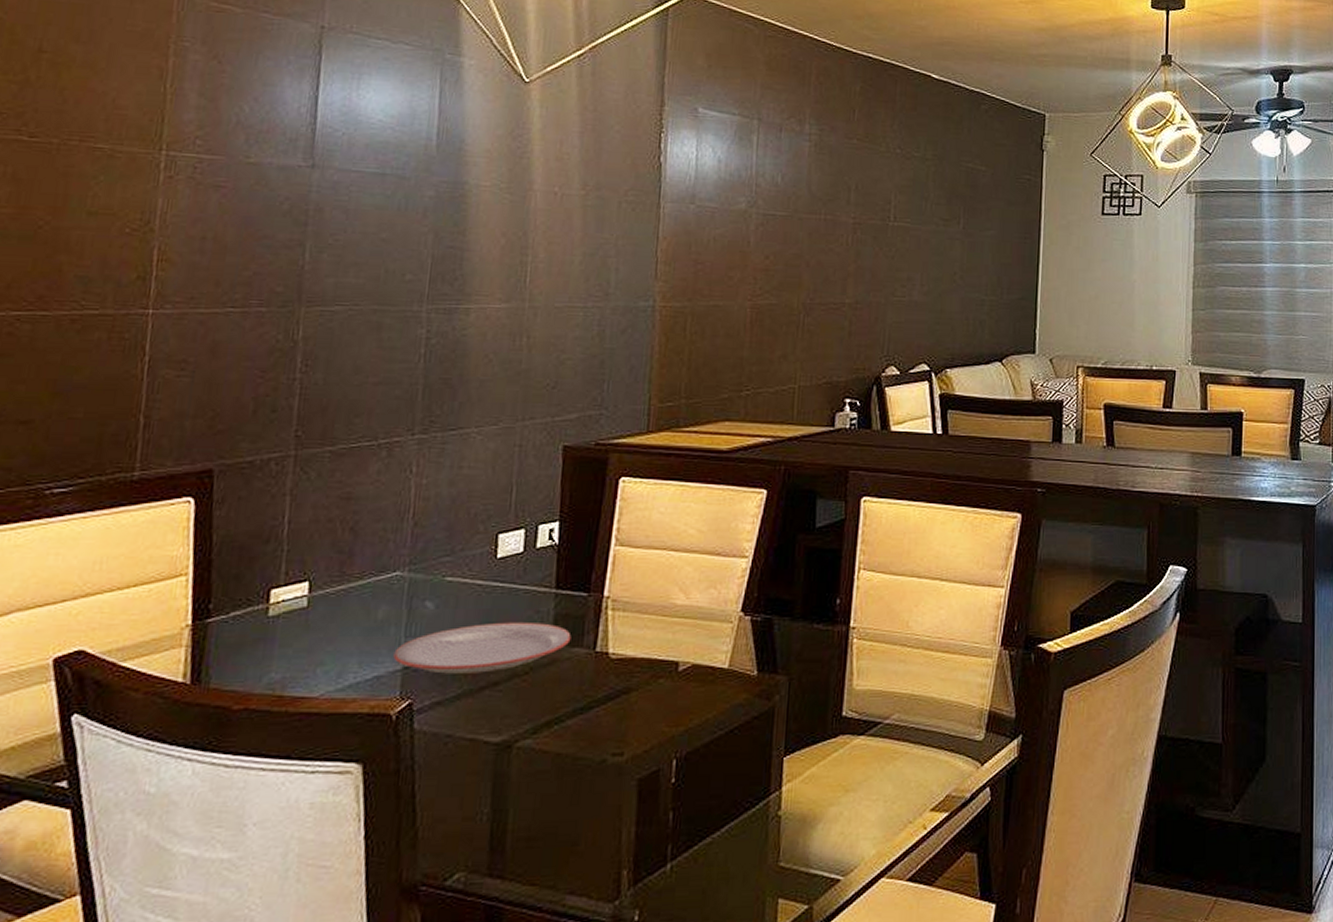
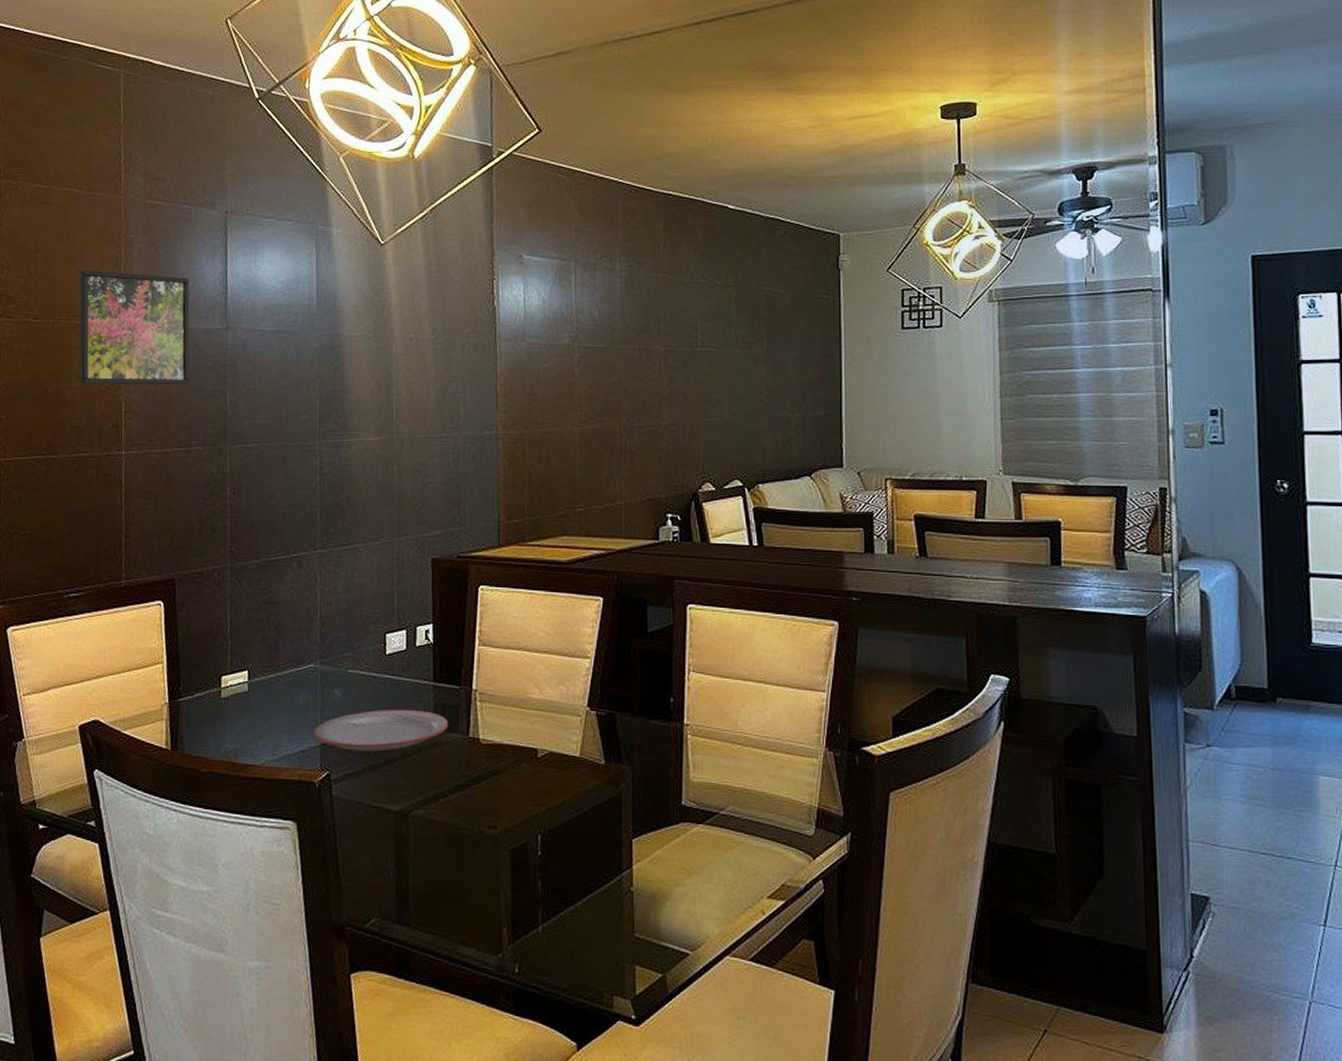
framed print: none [93,81,264,232] -> present [79,270,190,385]

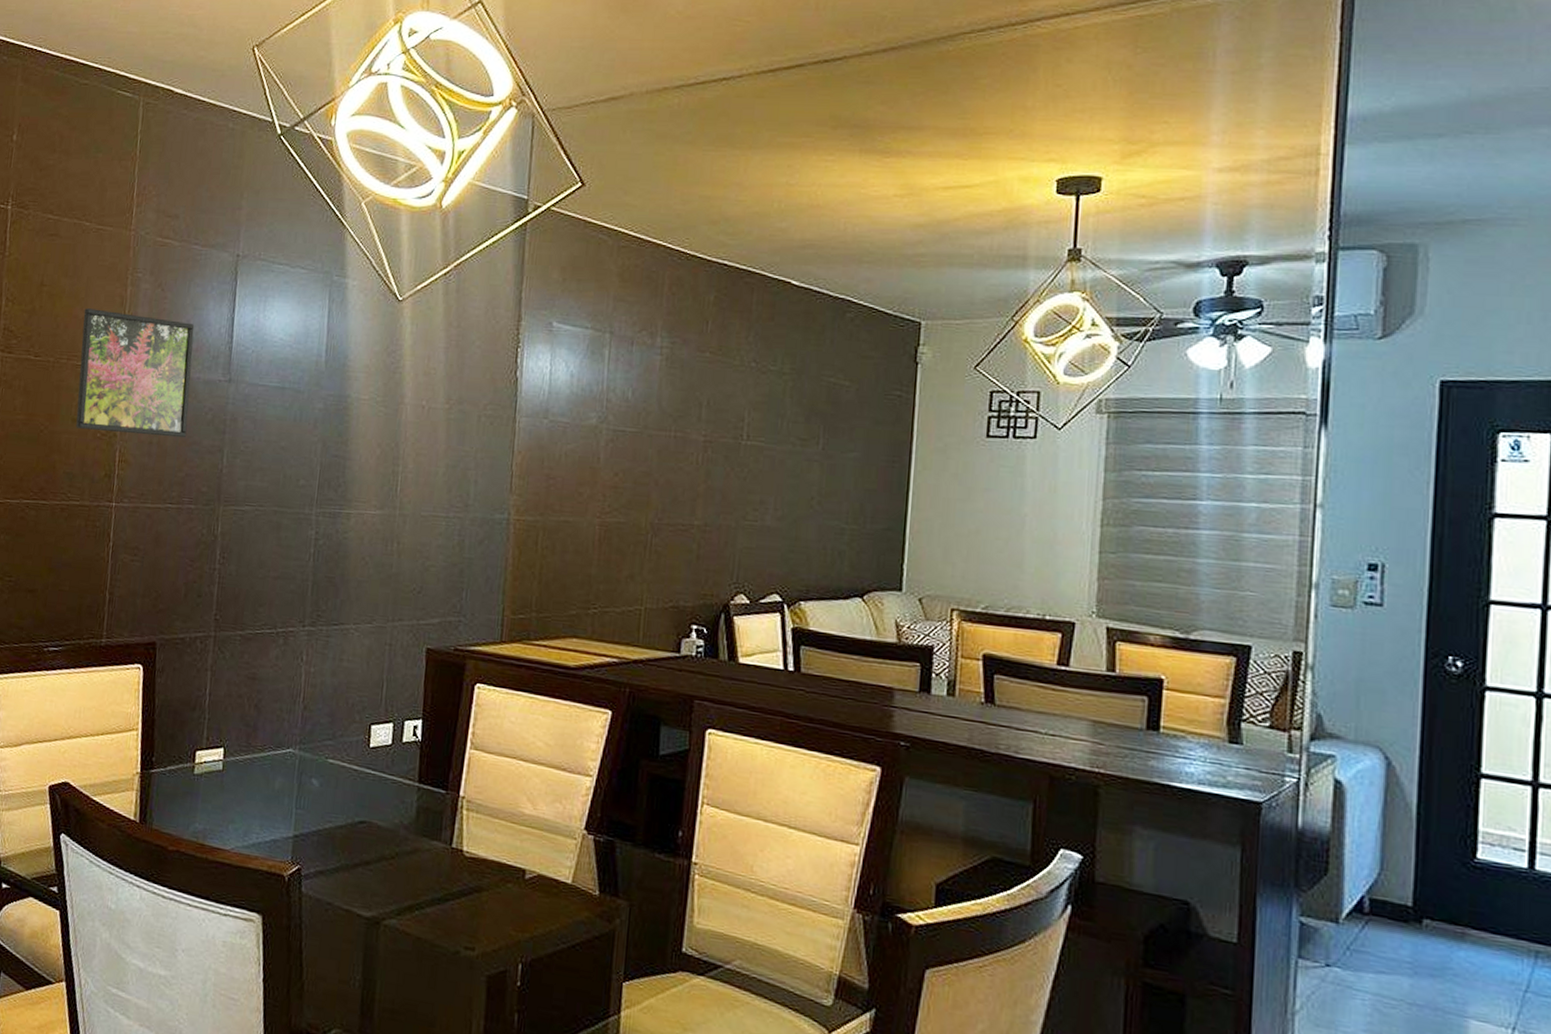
plate: present [313,709,449,752] -> none [286,806,431,851]

